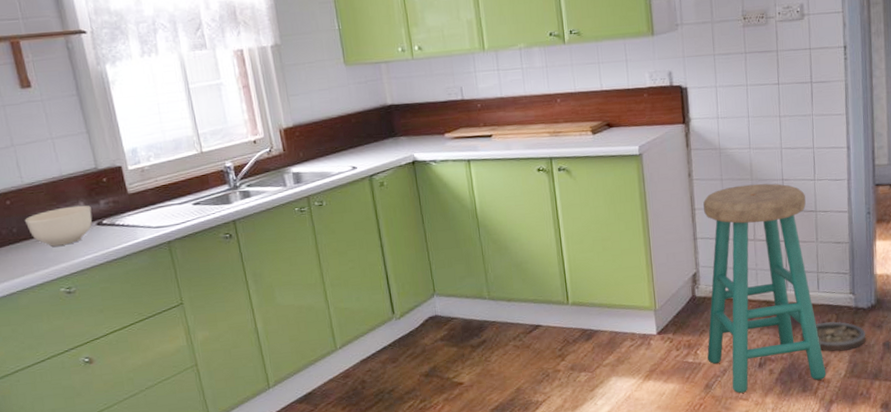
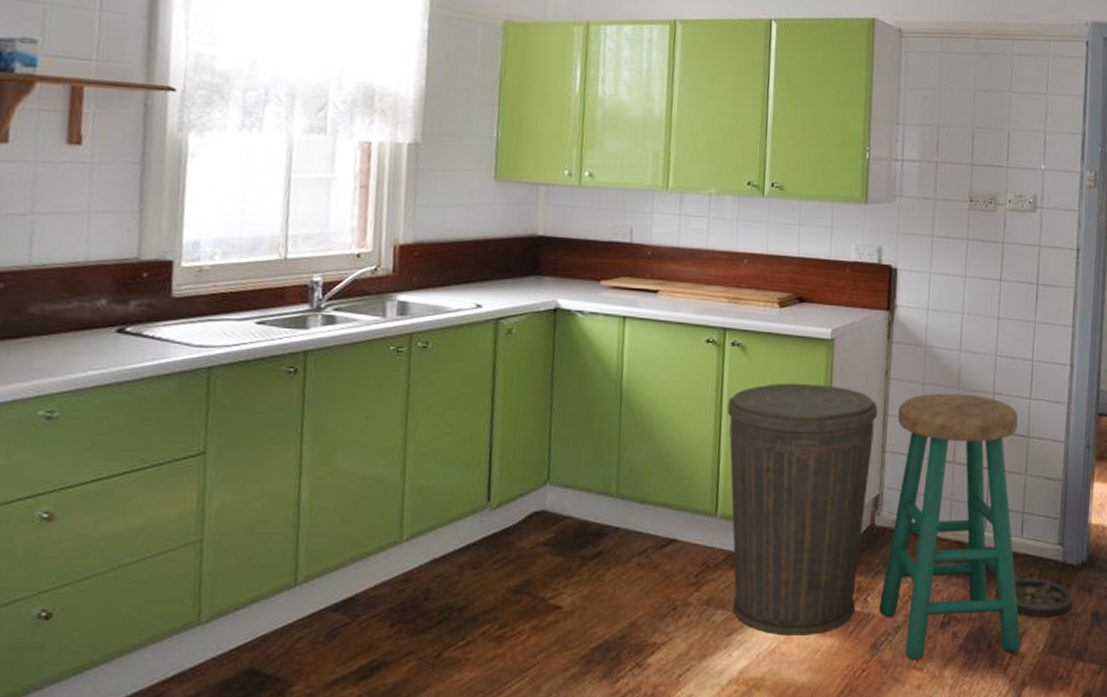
bowl: present [24,205,93,247] -> none [16,302,116,353]
trash can: none [562,191,688,386] -> present [726,383,878,636]

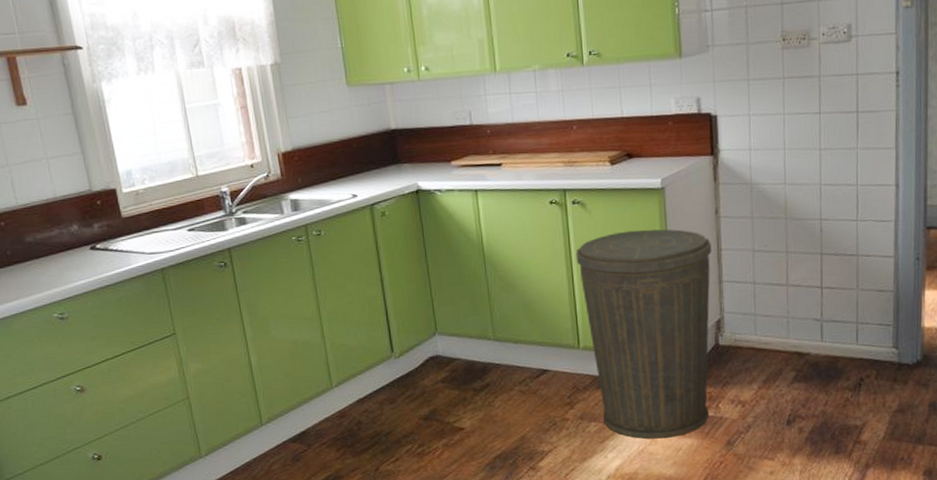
stool: present [879,393,1021,660] -> none [730,223,863,452]
pet bowl: present [996,577,1072,618] -> none [836,377,909,411]

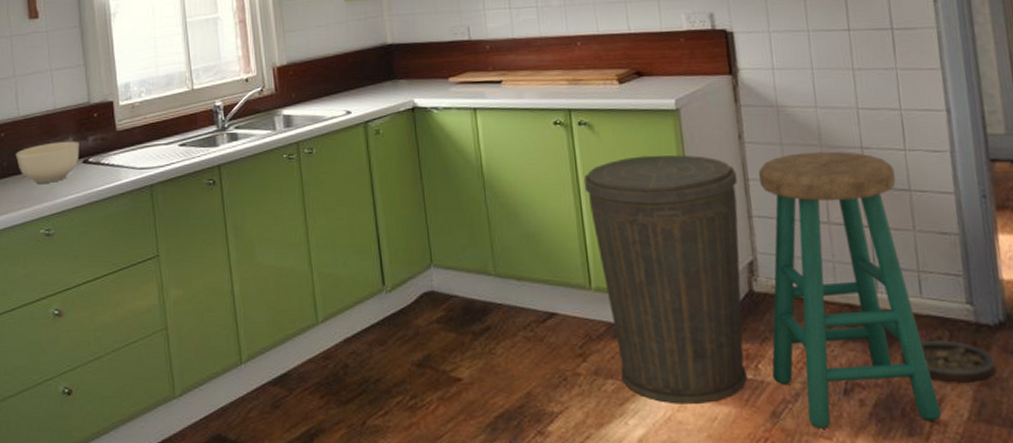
bowl: none [18,228,86,270] -> present [15,141,79,184]
stool: none [730,223,863,452] -> present [759,151,942,429]
pet bowl: none [836,377,909,411] -> present [901,339,995,383]

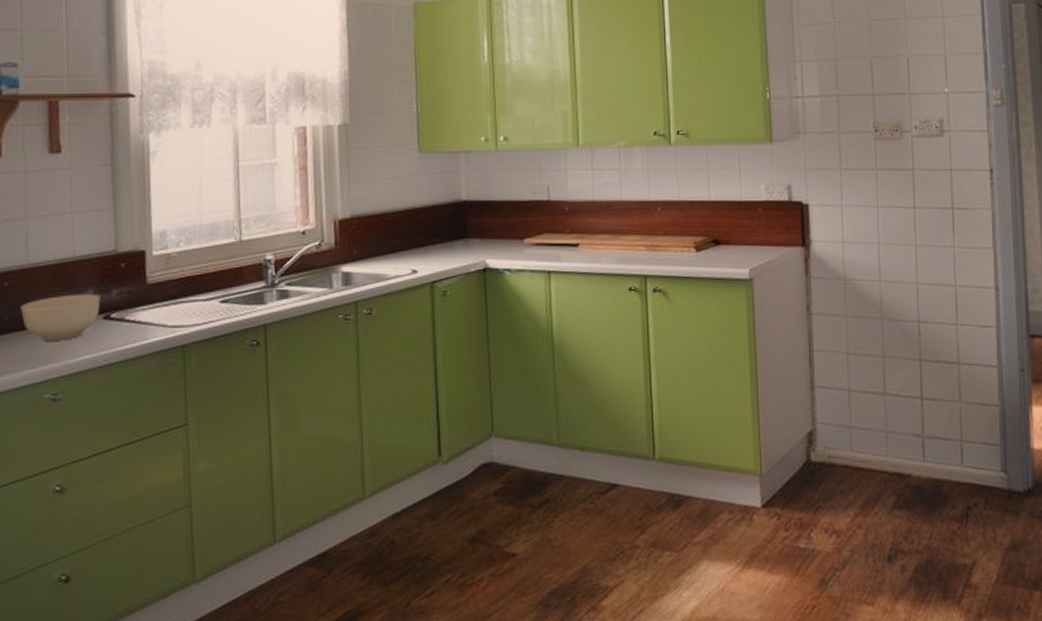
trash can: present [583,154,747,404] -> none [654,324,803,575]
stool: present [759,151,942,429] -> none [823,324,973,595]
pet bowl: present [901,339,995,383] -> none [941,506,1022,547]

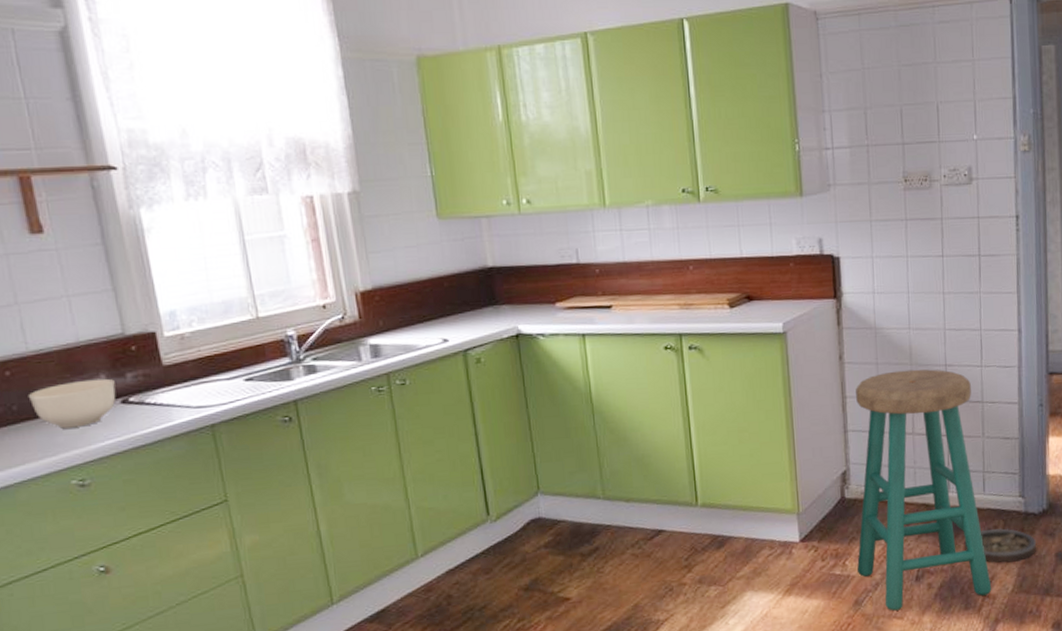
stool: none [823,324,973,595] -> present [856,369,992,611]
pet bowl: none [941,506,1022,547] -> present [964,528,1036,563]

